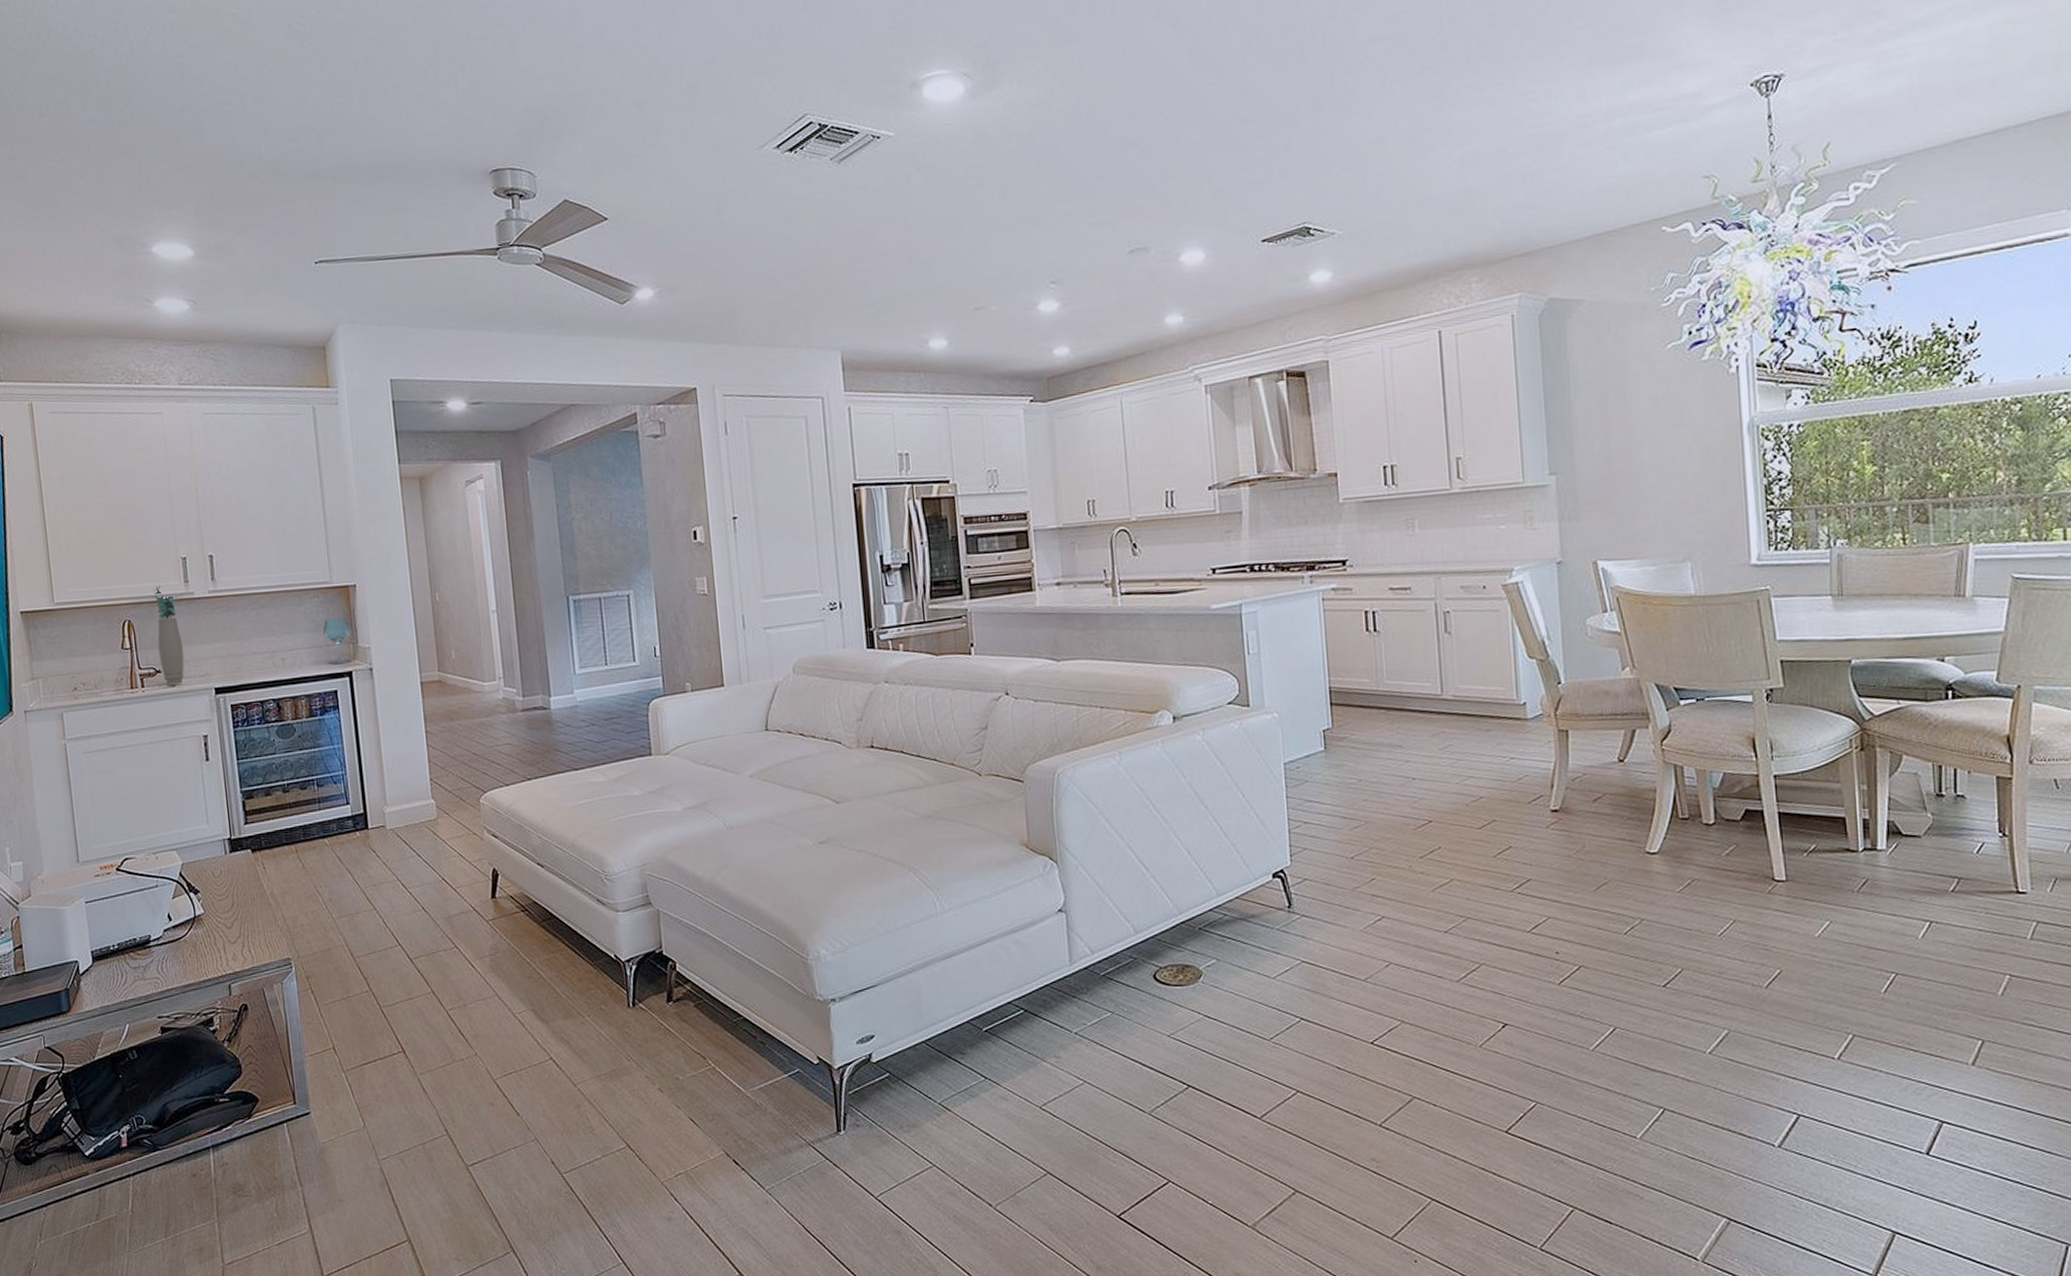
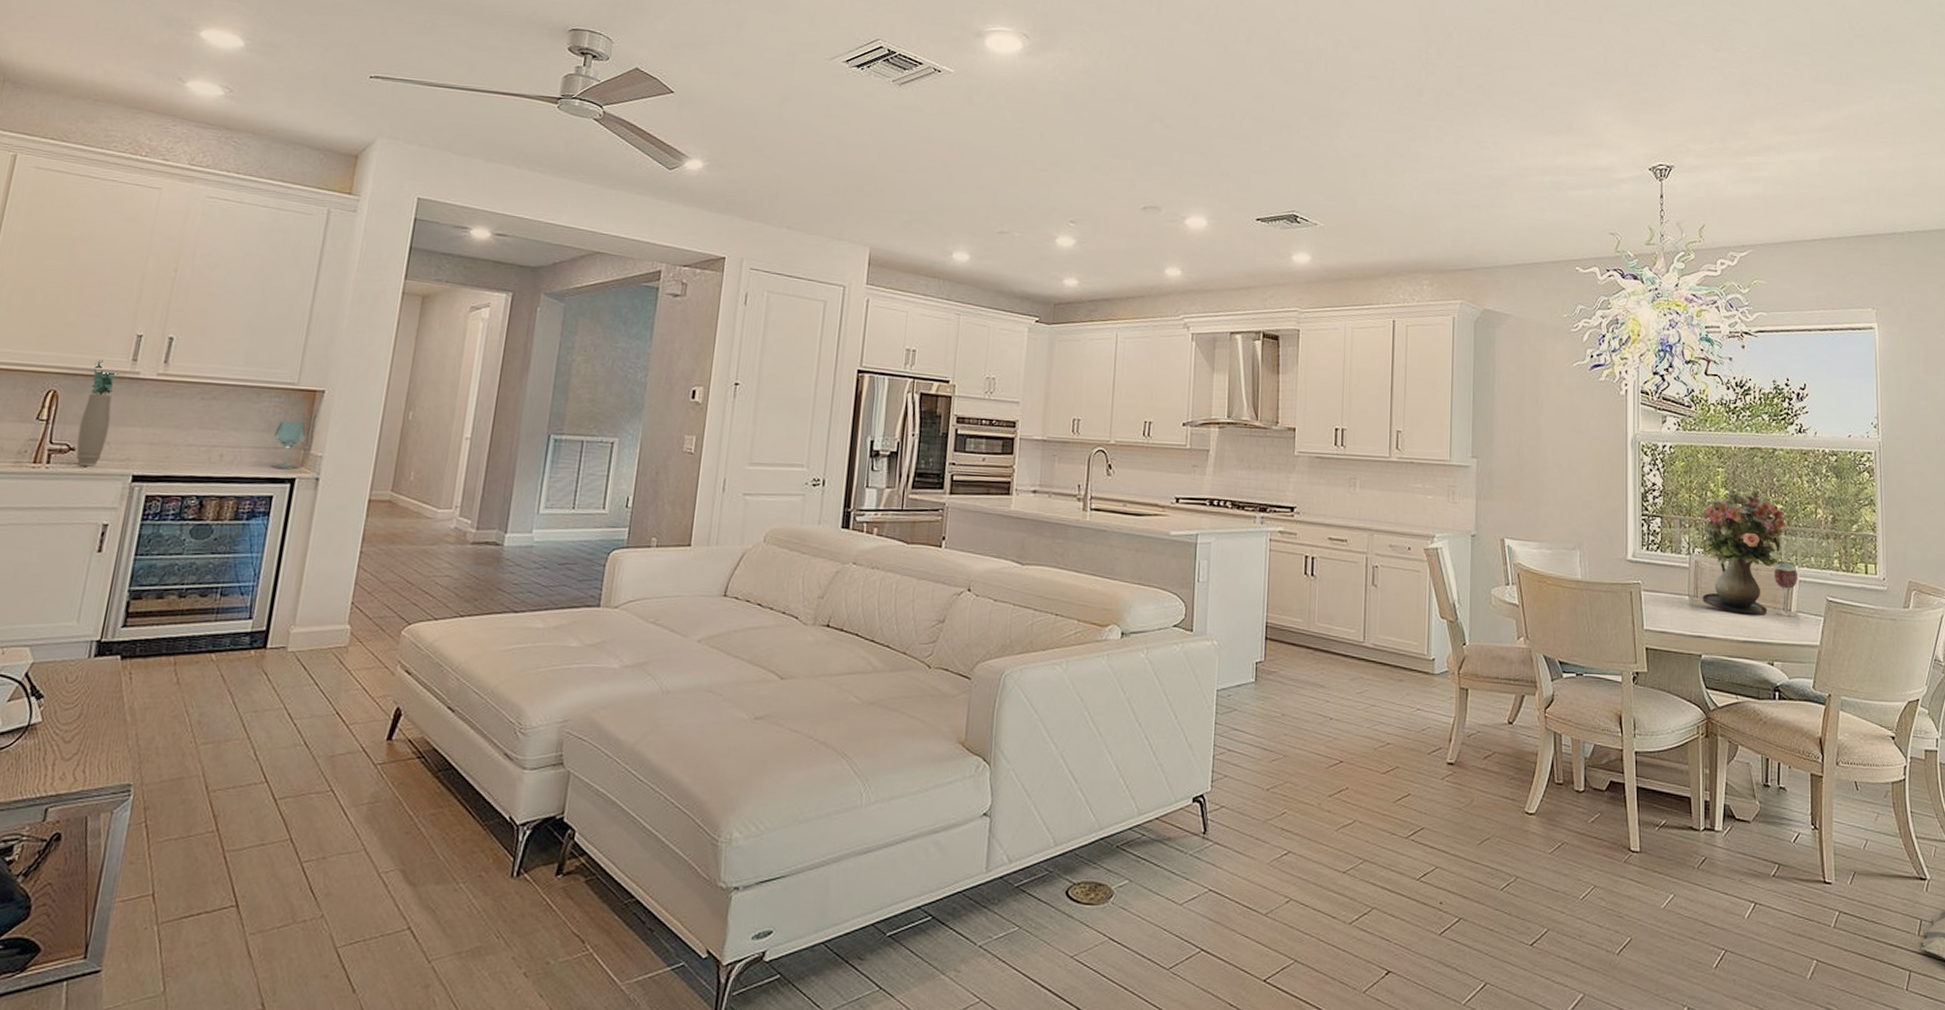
bouquet: none [1837,458,1956,610] -> present [1697,488,1786,617]
wineglass: none [1940,538,1974,604] -> present [1774,560,1799,617]

